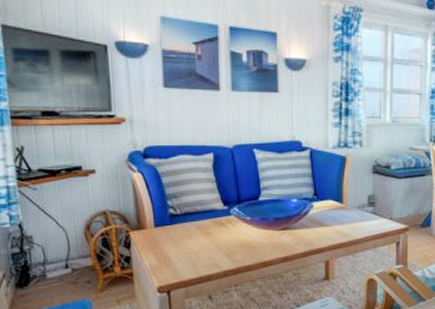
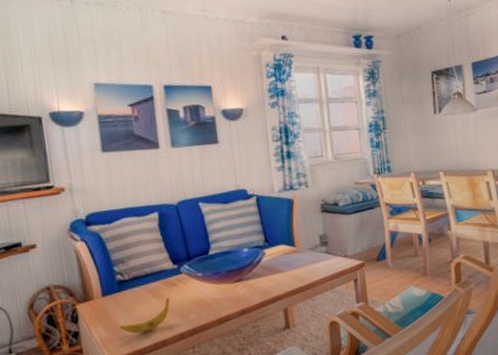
banana: none [168,236,217,265] -> present [119,298,170,334]

